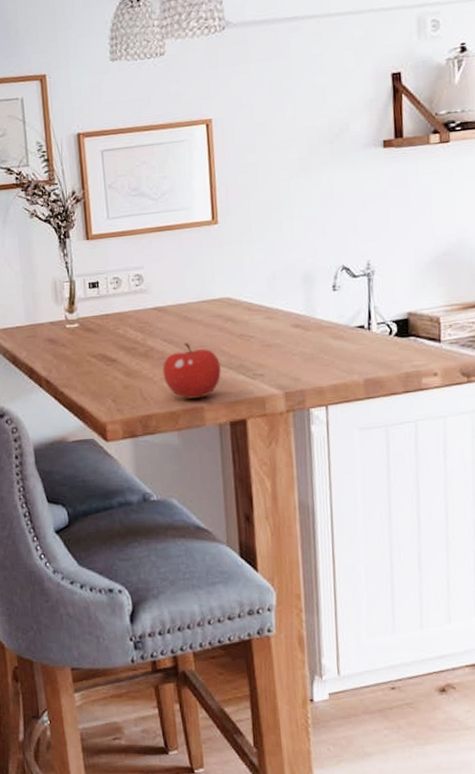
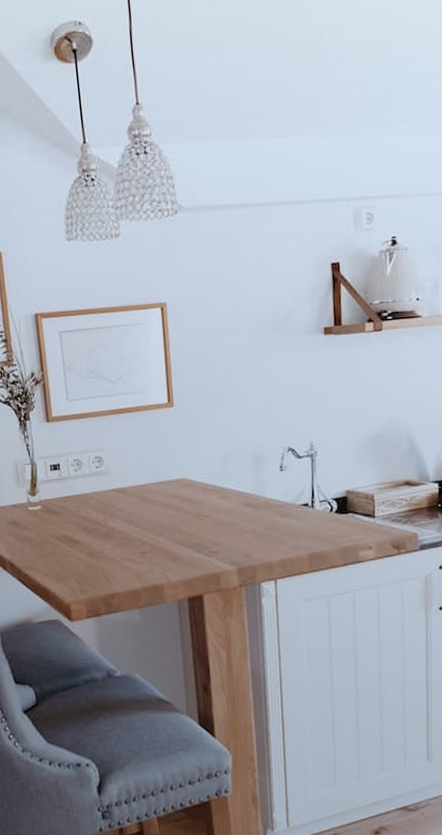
fruit: present [162,342,222,399] -> none [123,522,179,577]

